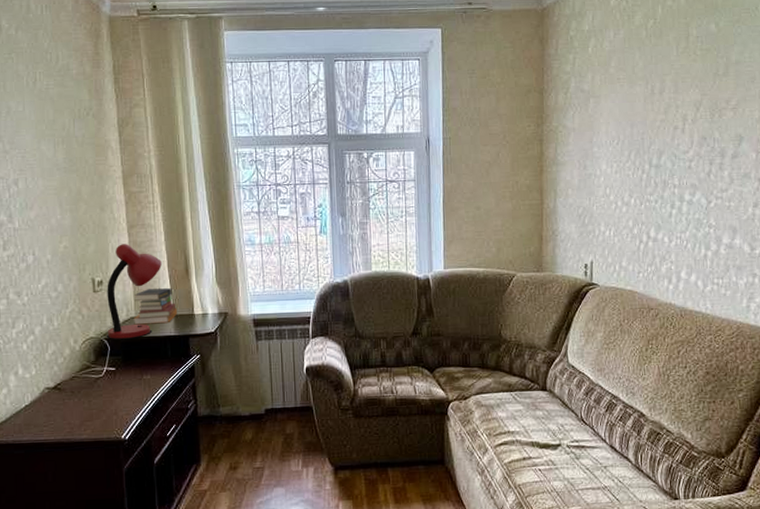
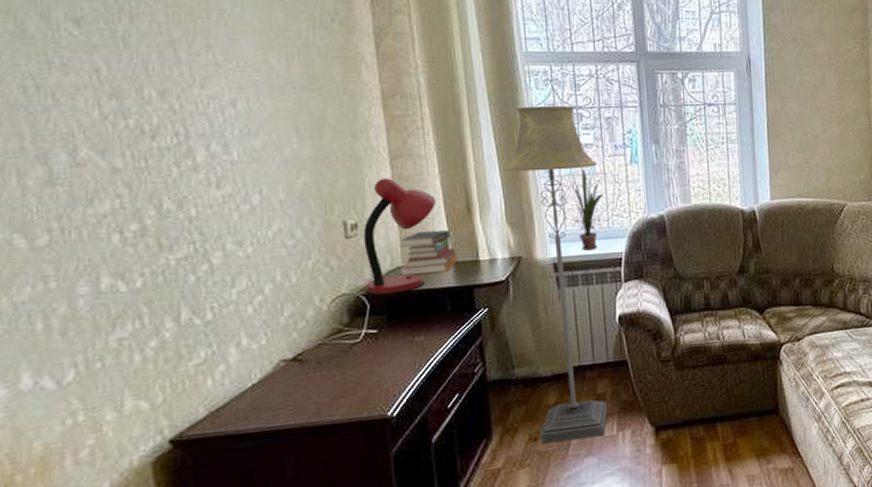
floor lamp: none [216,182,294,472] -> present [504,105,607,444]
house plant: none [259,238,297,309] -> present [558,169,604,251]

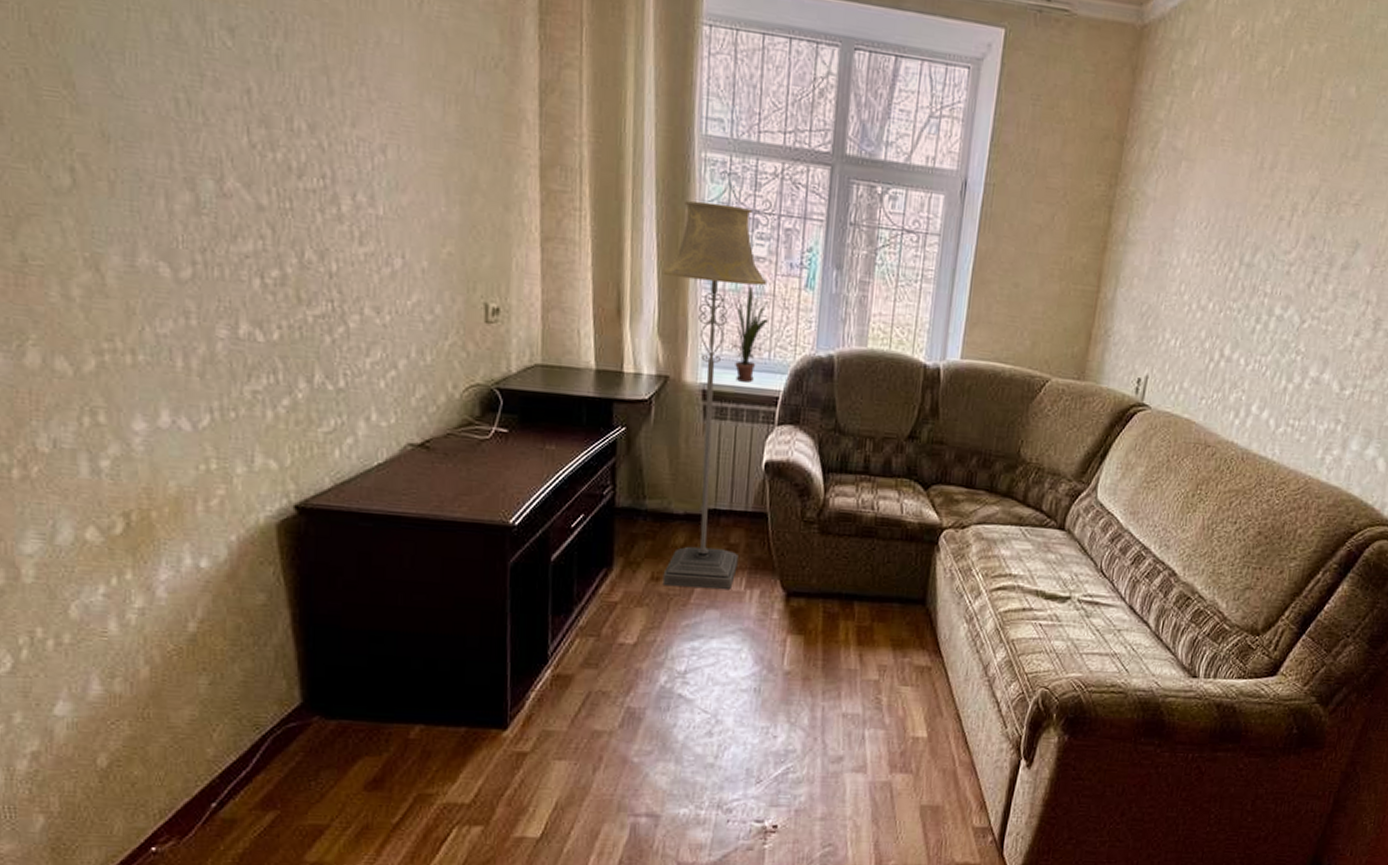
desk lamp: present [363,178,436,296] -> none [500,261,585,395]
books: present [400,230,458,276] -> none [539,329,601,379]

